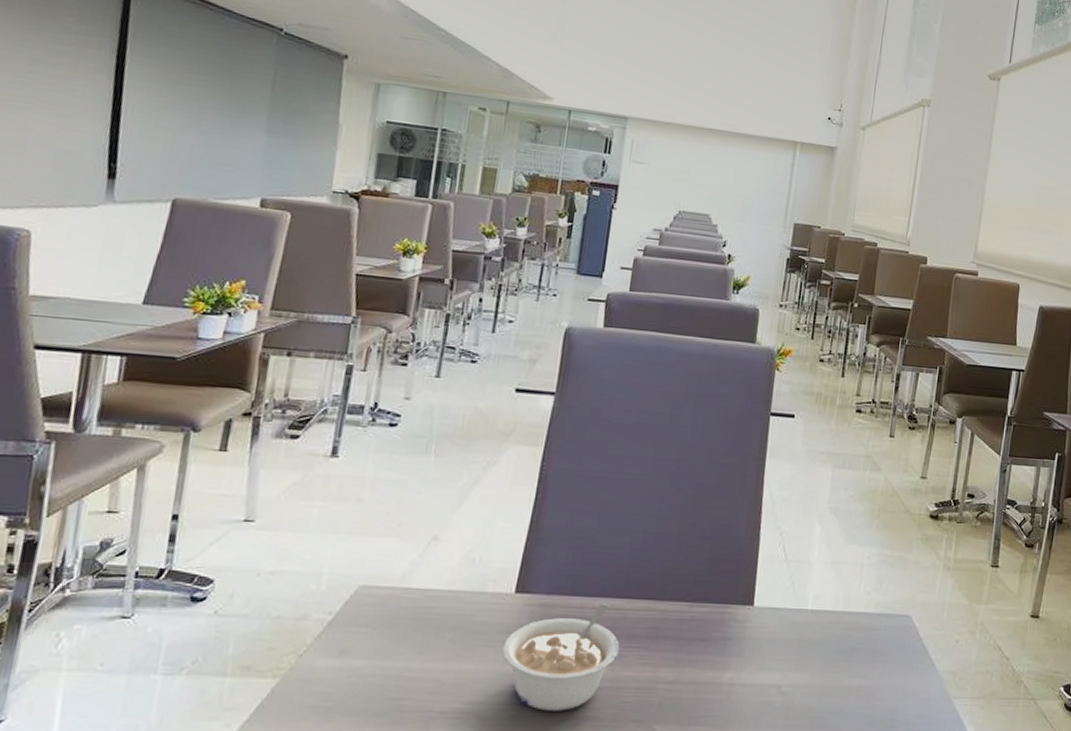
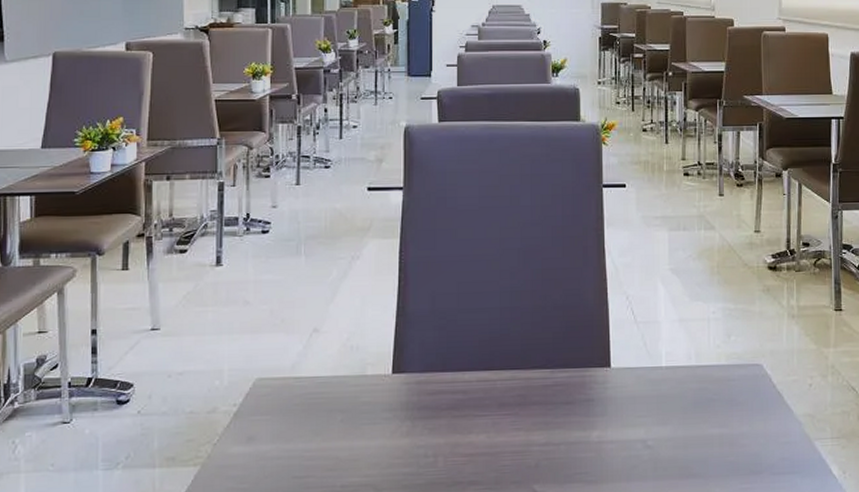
legume: present [502,604,620,711] -> none [388,377,492,479]

